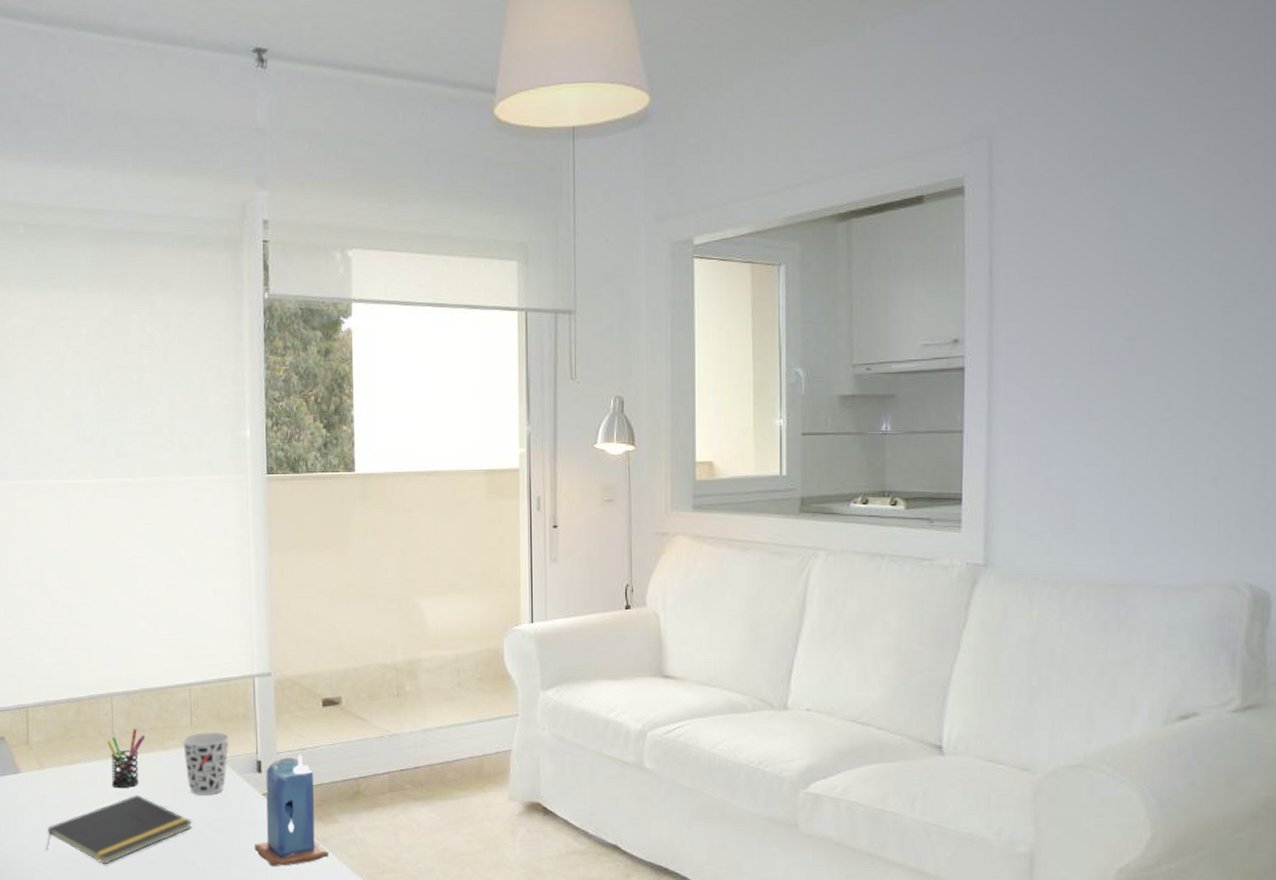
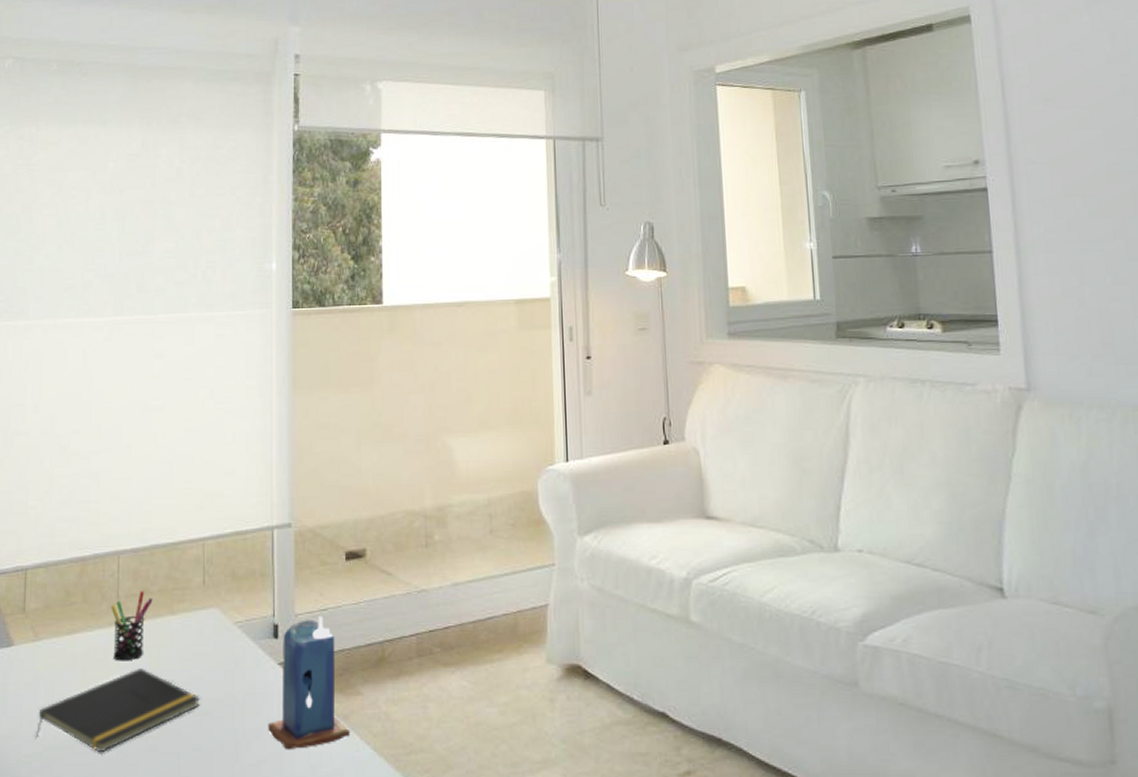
cup: present [182,732,230,795] -> none [192,593,245,667]

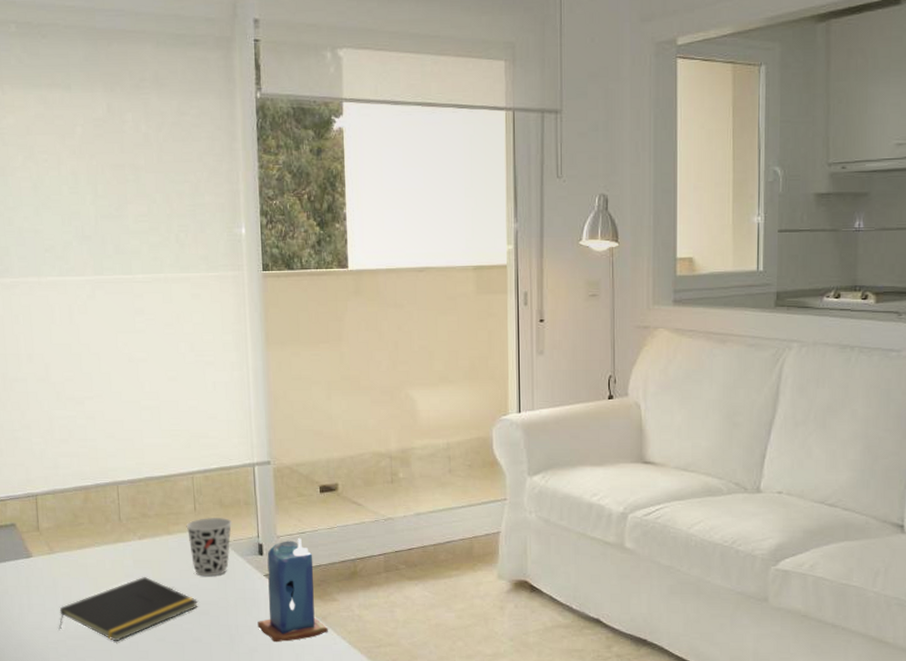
pen holder: present [111,591,153,661] -> none [114,515,151,571]
cup: none [192,593,245,667] -> present [186,518,233,577]

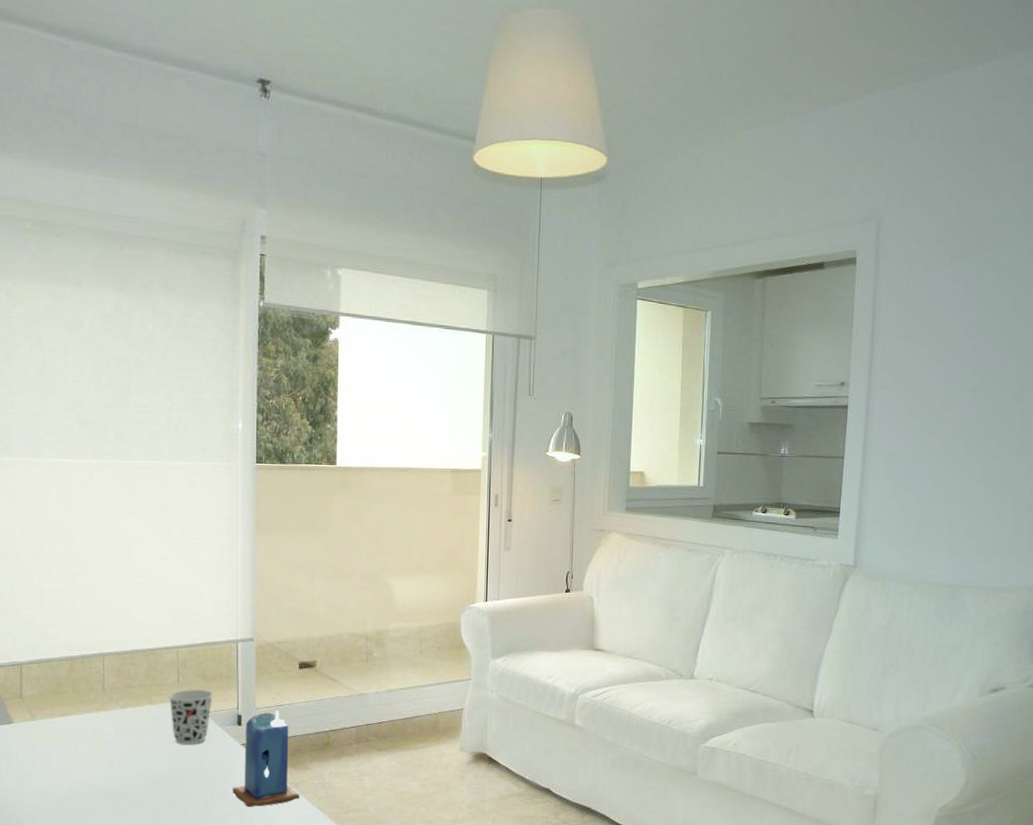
notepad: present [58,577,199,642] -> none [35,744,176,806]

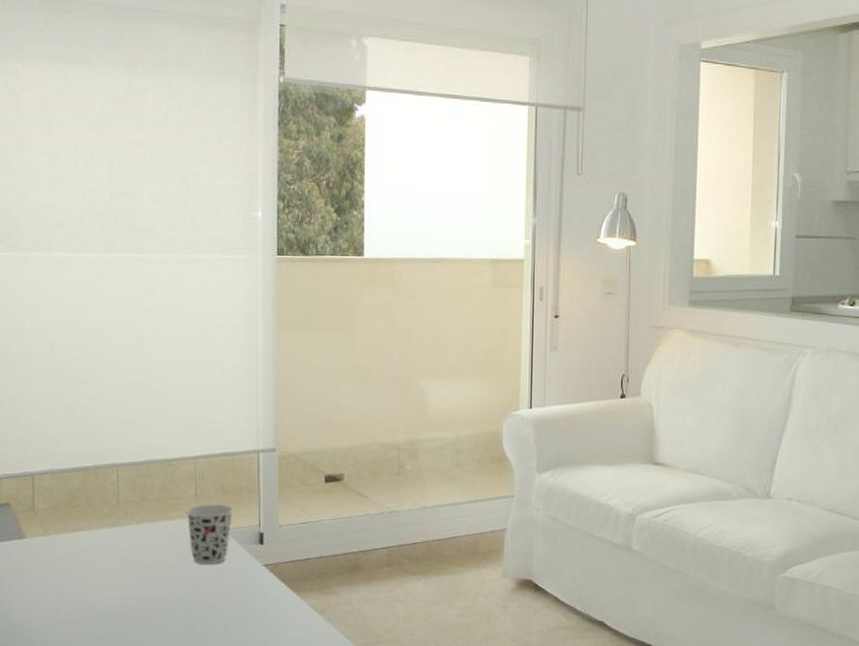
candle: present [233,709,300,808] -> none [255,527,326,635]

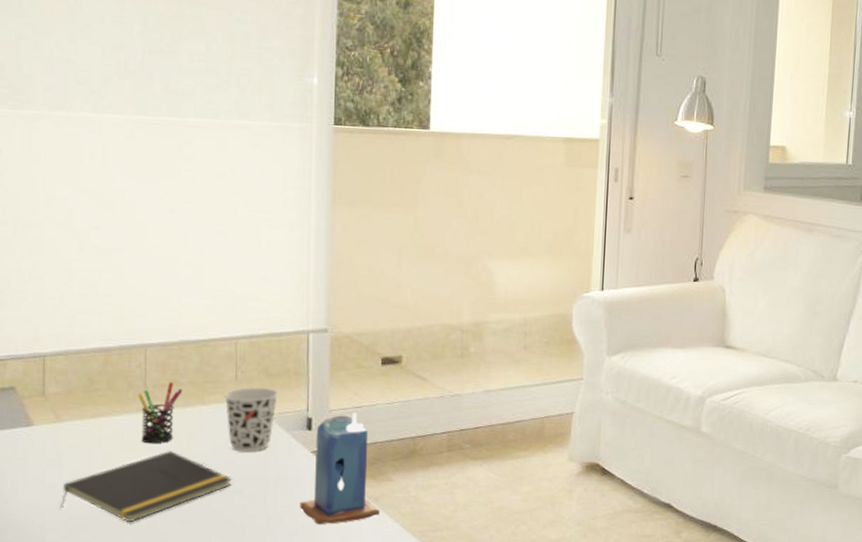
notepad: none [49,563,195,629] -> present [60,451,233,523]
pen holder: none [112,499,150,556] -> present [138,382,183,444]
candle: none [255,527,326,635] -> present [300,412,380,525]

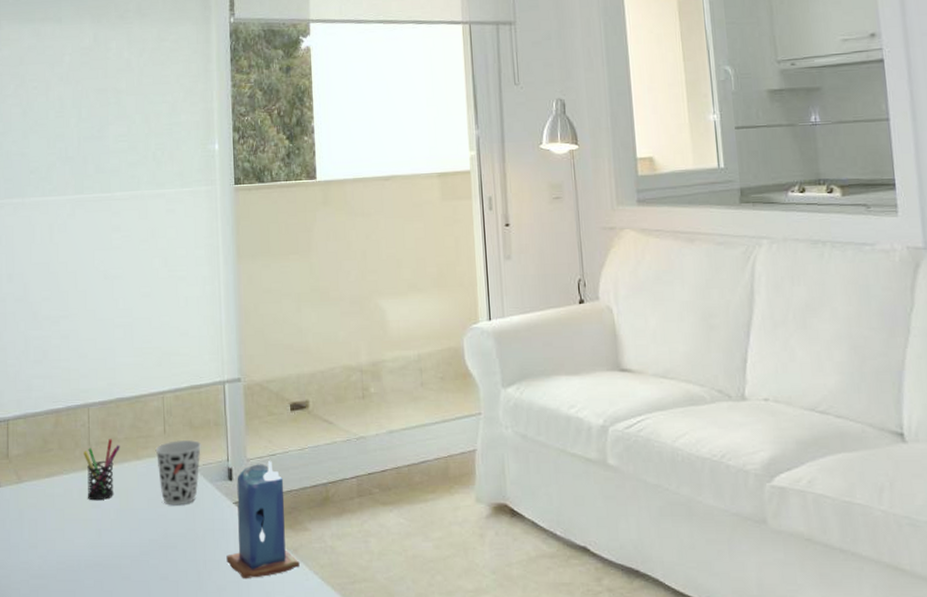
notepad: present [60,451,233,523] -> none [22,507,166,581]

